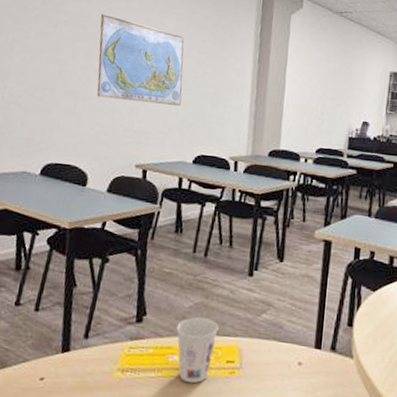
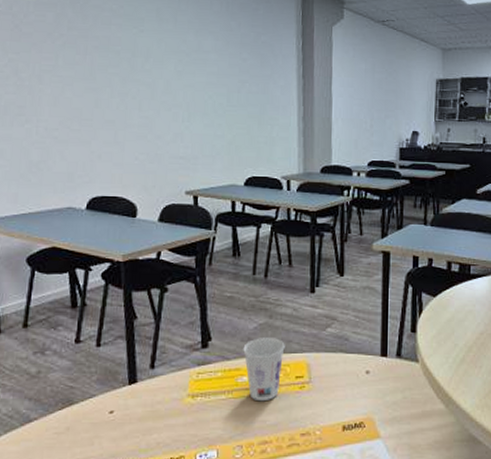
world map: present [97,13,184,106] -> none [132,36,227,128]

